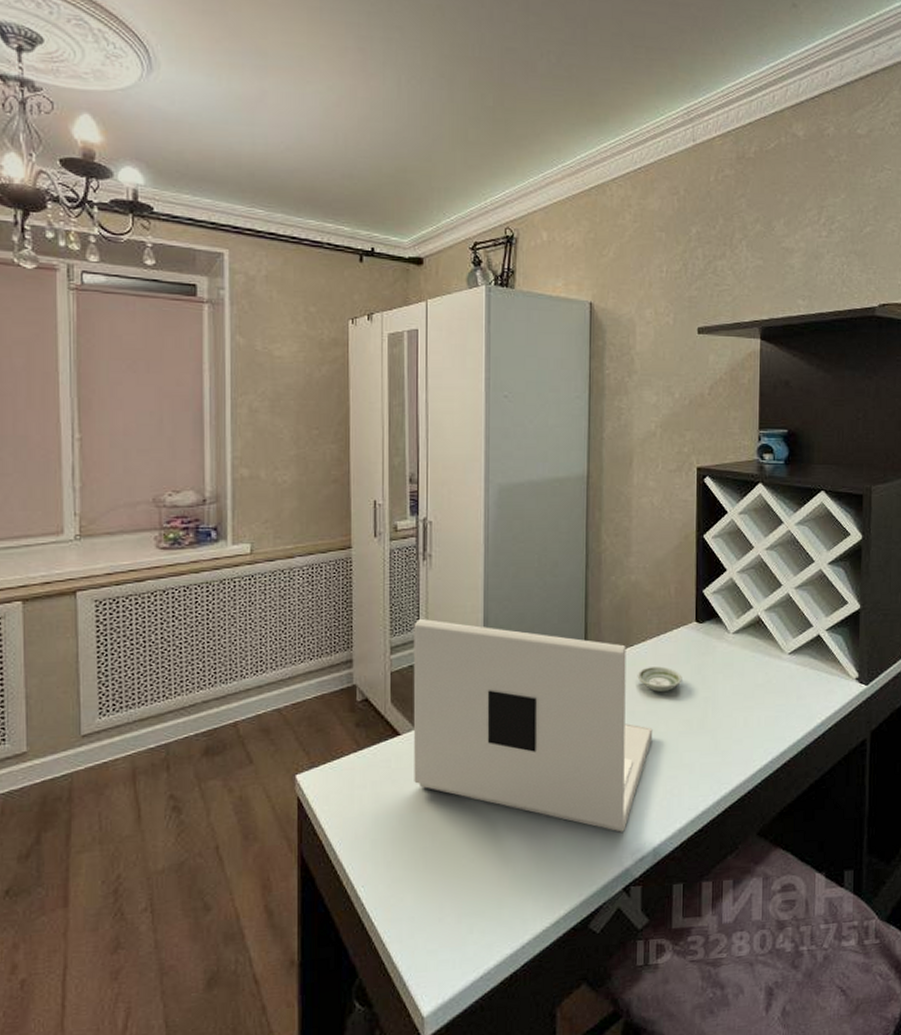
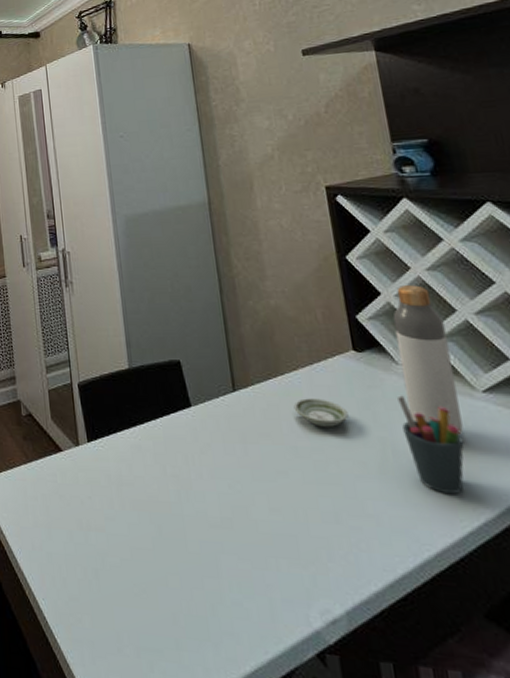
laptop: present [413,618,653,832] -> none [63,340,324,586]
pen holder: none [724,660,768,740] -> present [398,395,464,494]
bottle: none [731,563,771,691] -> present [393,285,464,436]

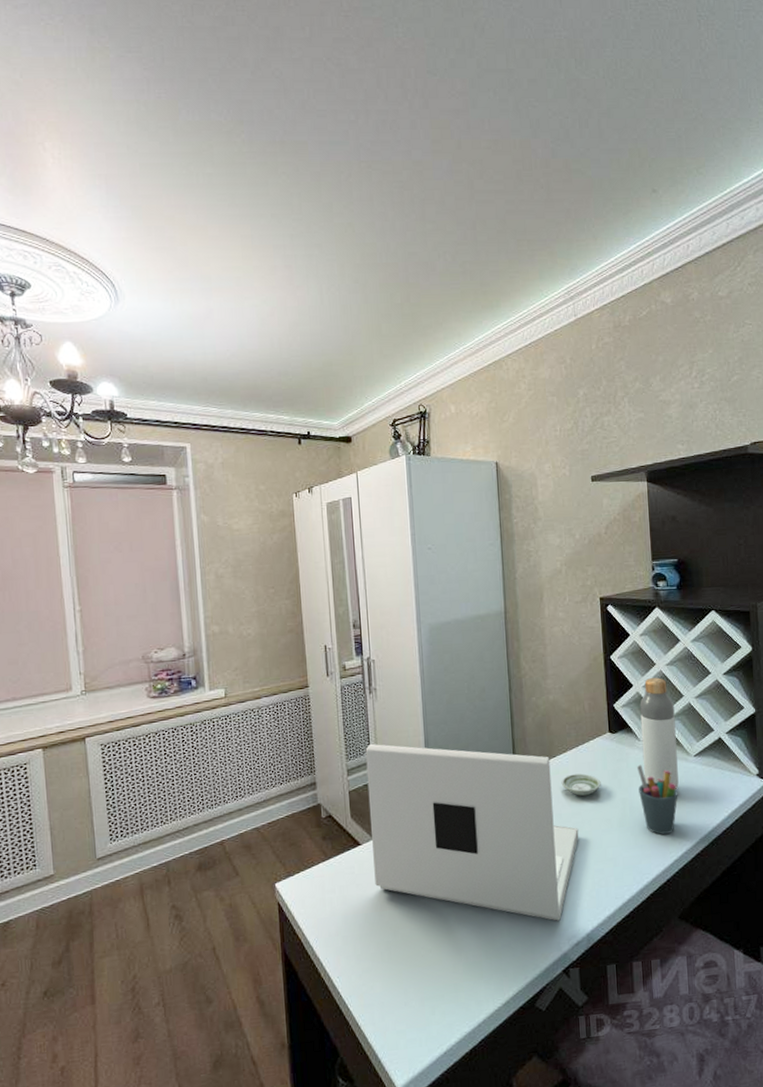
laptop: none [63,340,324,586] -> present [365,743,579,921]

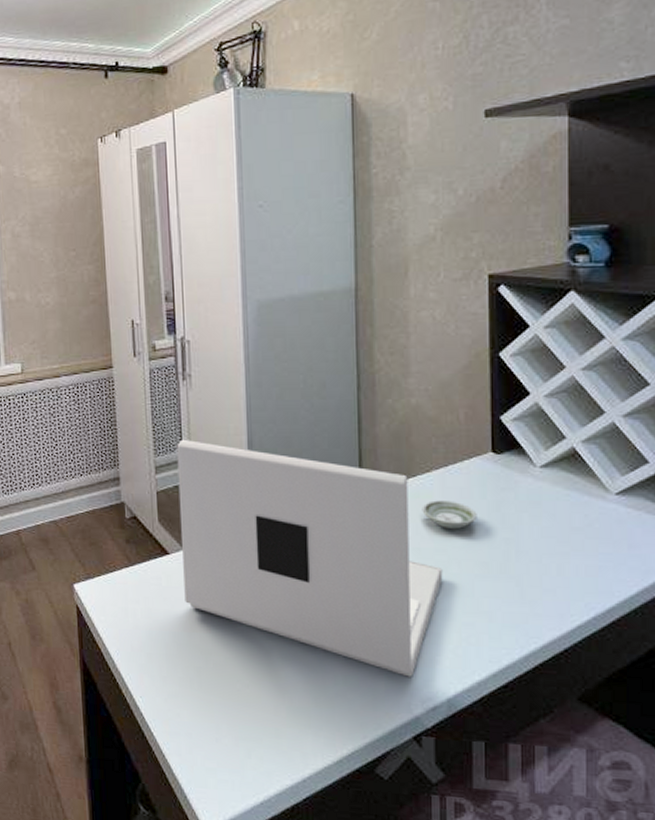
pen holder: present [637,764,678,835] -> none [530,497,588,591]
bottle: present [640,677,679,790] -> none [538,385,590,536]

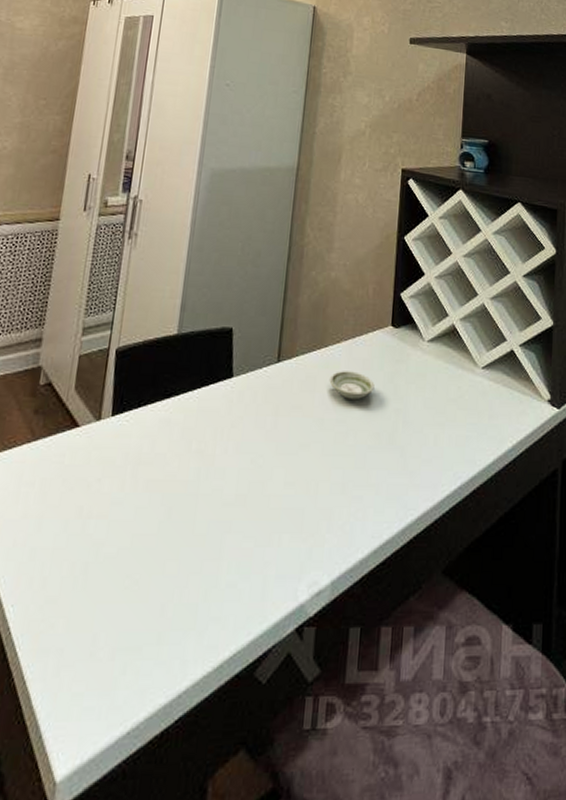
laptop: present [176,439,443,677] -> none [86,299,341,559]

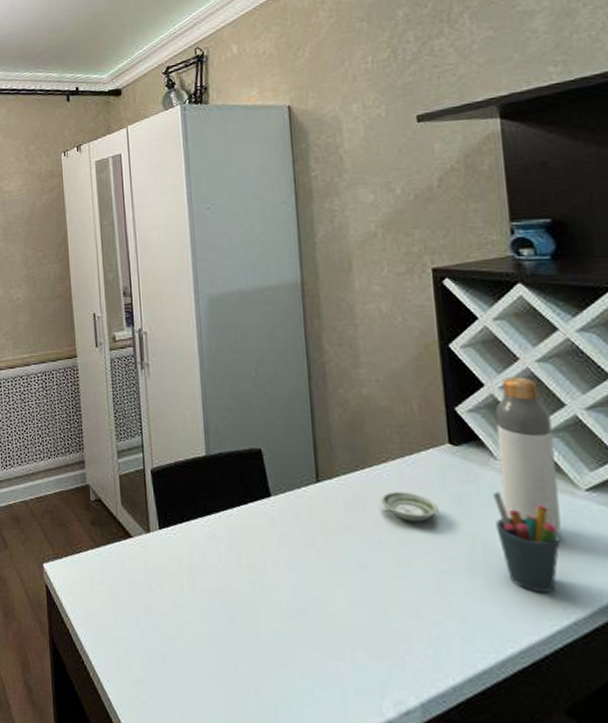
pen holder: none [415,370,460,461] -> present [493,491,560,593]
bottle: none [423,268,467,407] -> present [495,377,561,534]

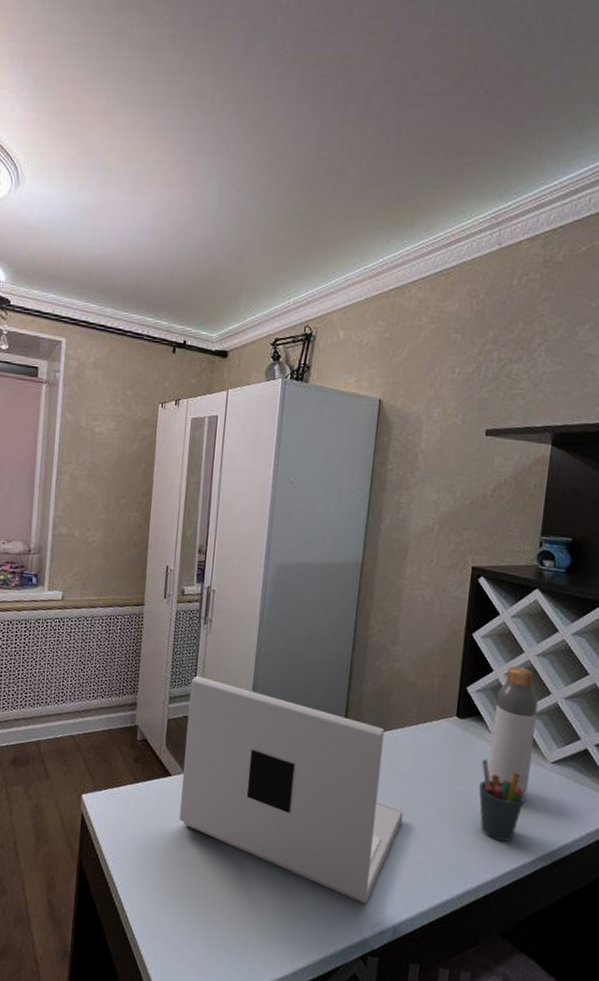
laptop: none [137,425,407,677] -> present [179,675,403,904]
saucer: present [380,491,439,523] -> none [392,752,438,780]

